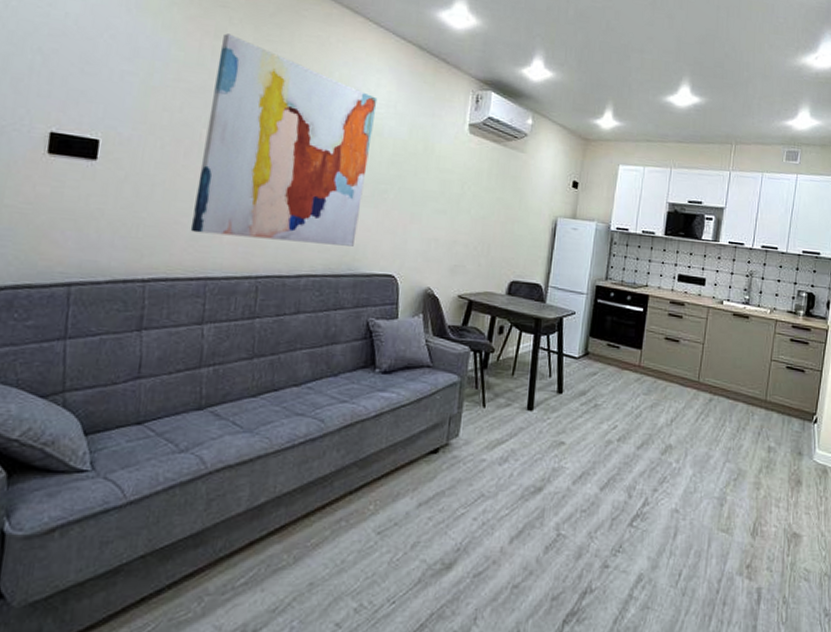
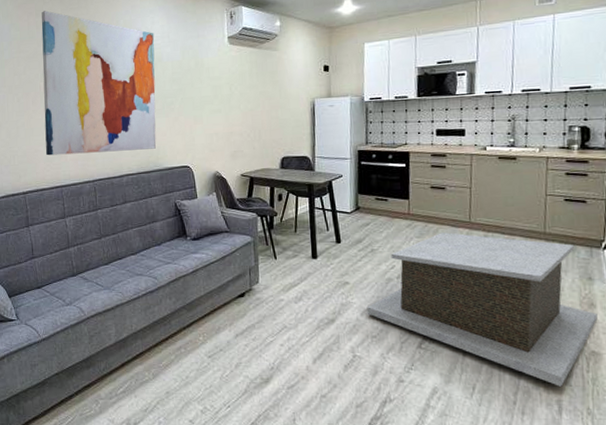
coffee table: none [579,391,802,572] -> present [366,232,598,387]

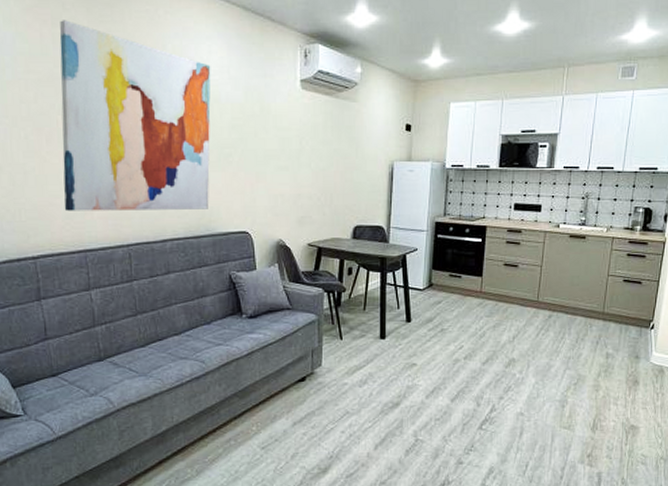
coffee table: present [366,232,598,387] -> none [432,312,639,460]

